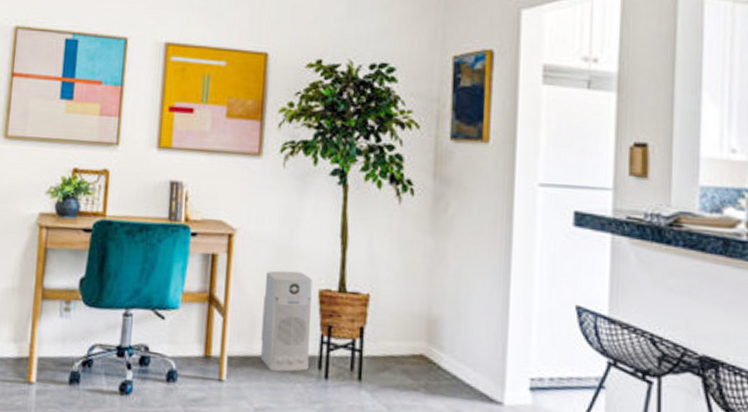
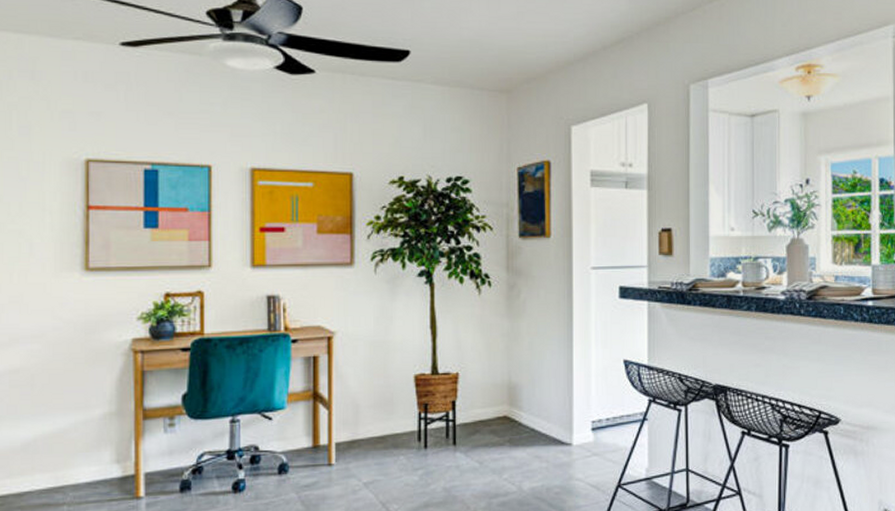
air purifier: present [260,270,313,372] -> none [365,361,410,449]

